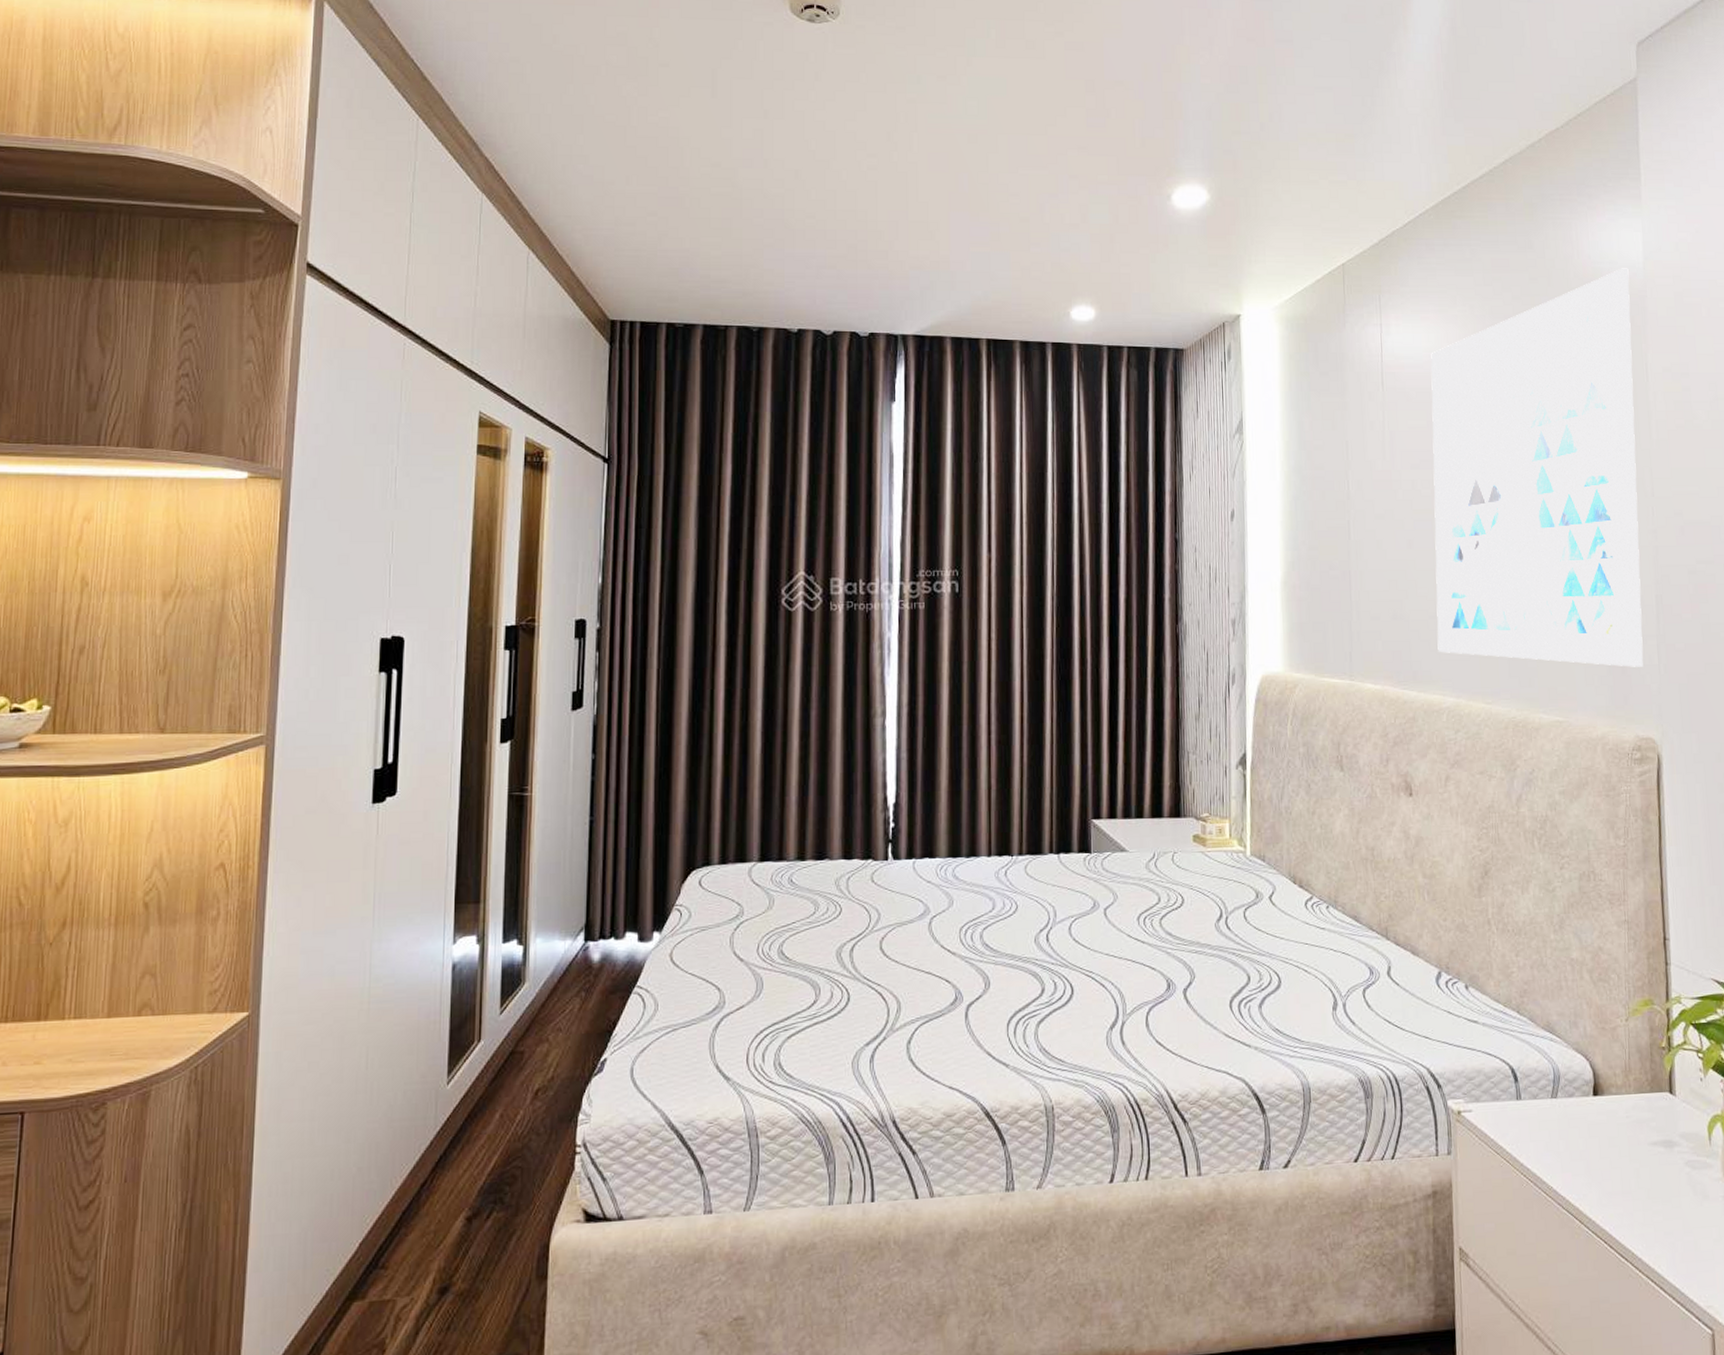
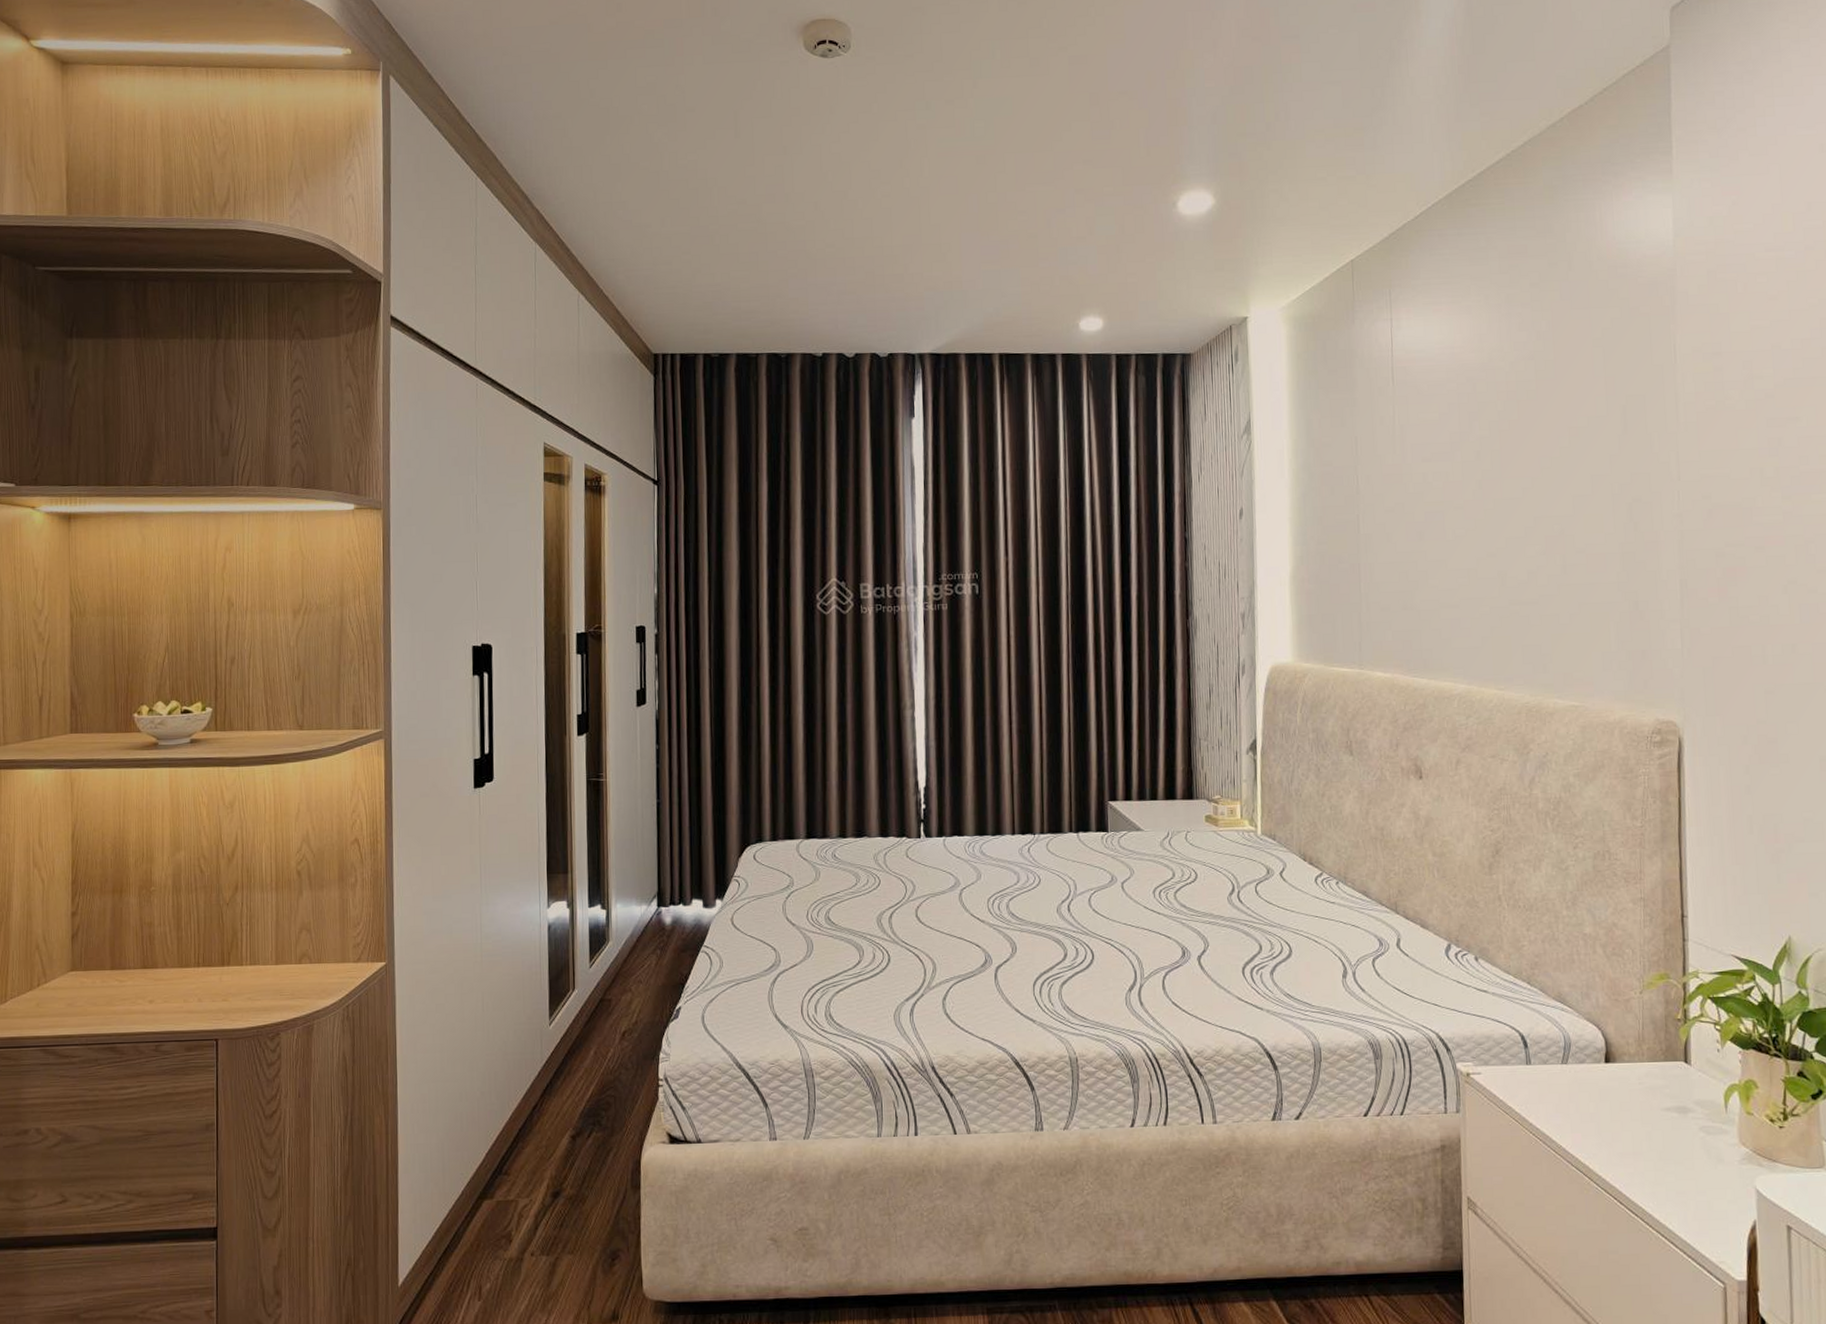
wall art: present [1431,268,1643,667] -> none [1443,247,1666,652]

